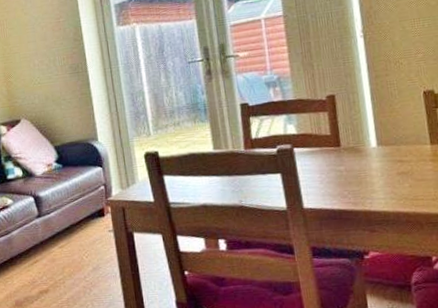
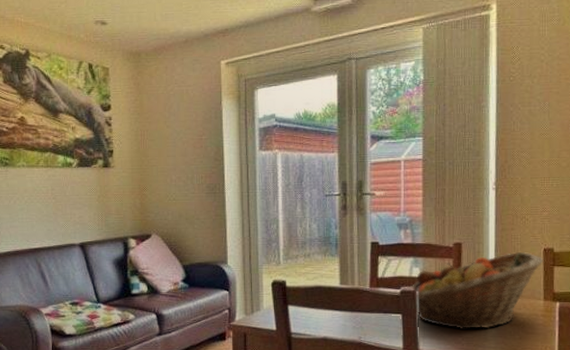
fruit basket: none [285,96,425,183] -> present [409,251,544,329]

